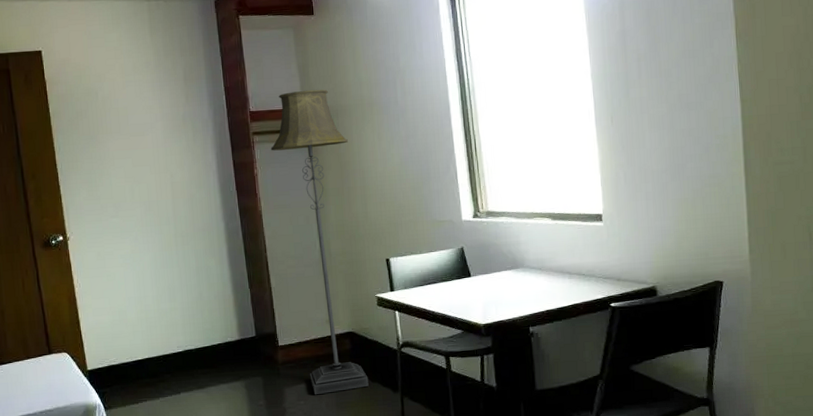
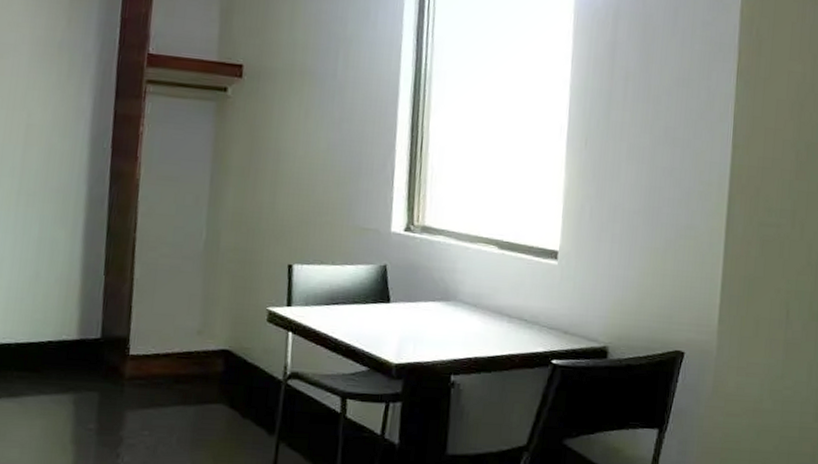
floor lamp: present [270,89,369,395] -> none [162,39,267,426]

